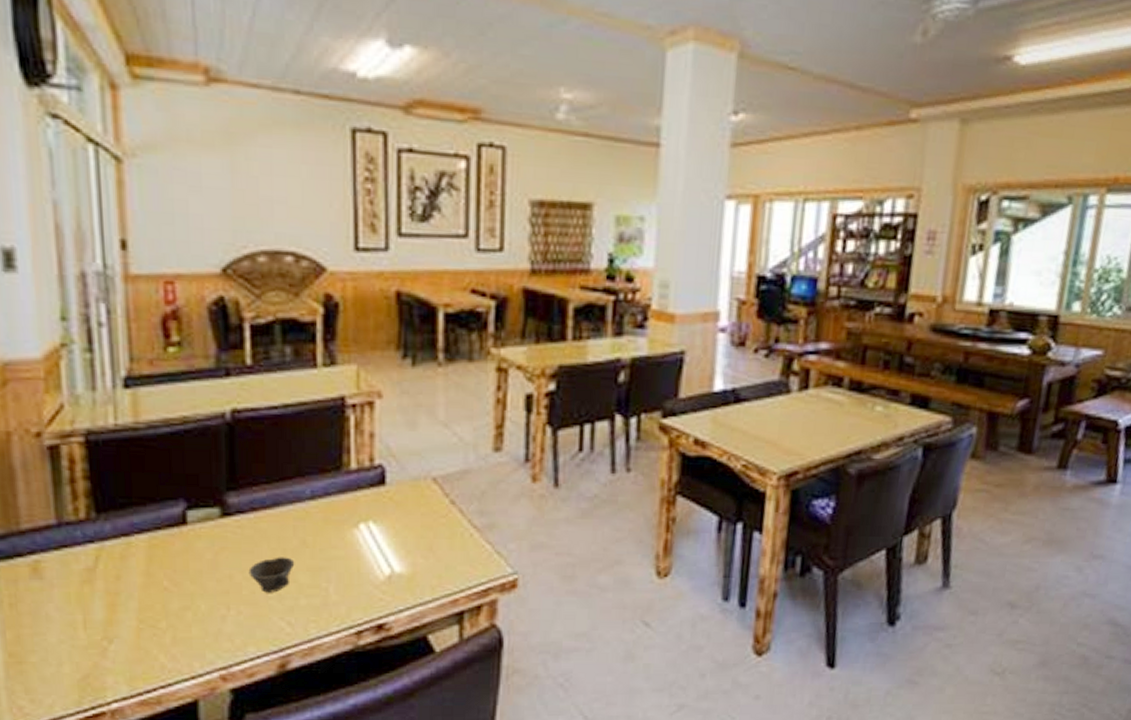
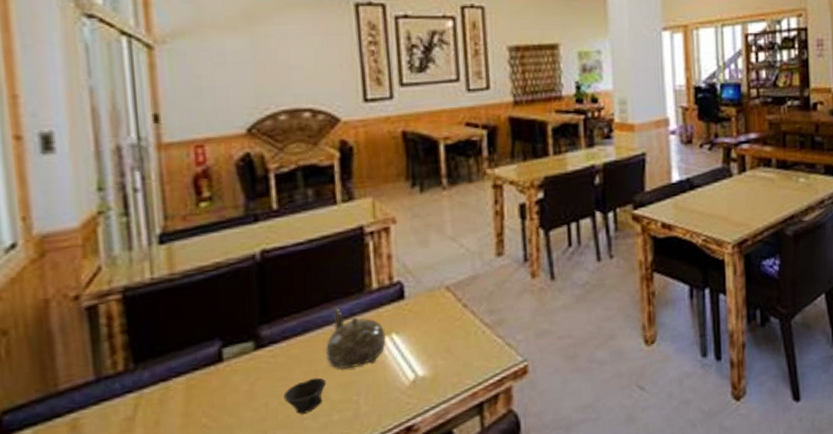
teapot: none [296,483,362,552] -> present [326,307,386,369]

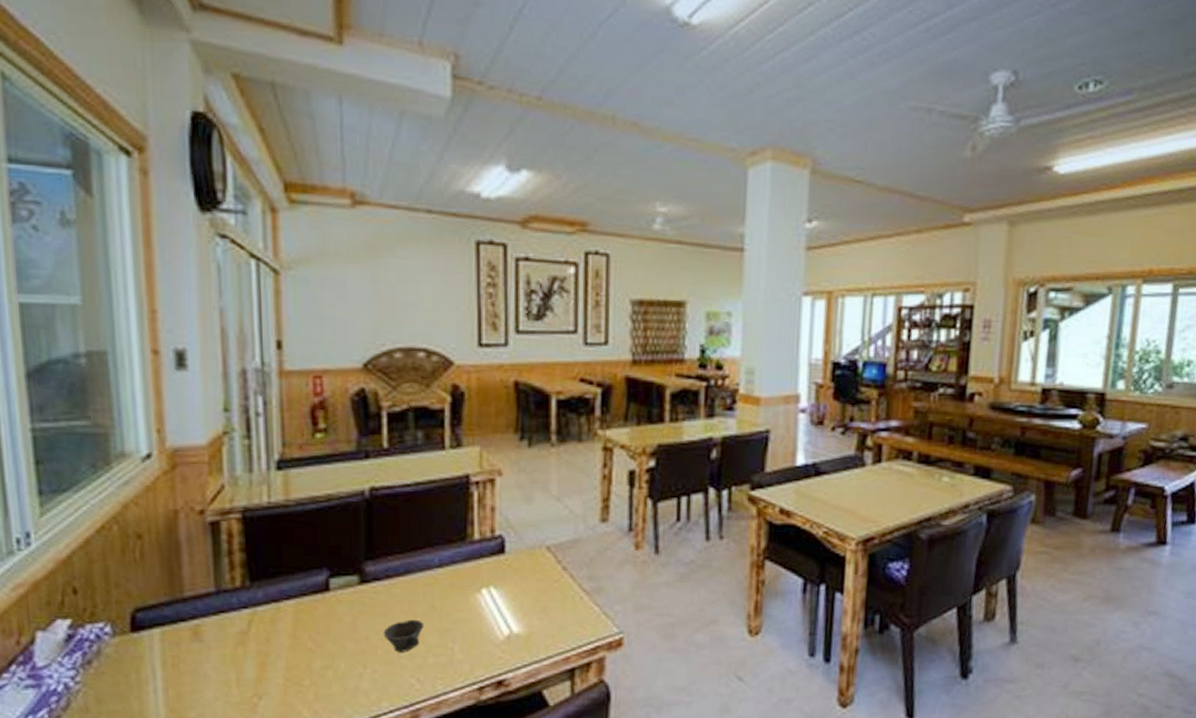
teapot: present [326,307,386,369] -> none [426,552,484,615]

